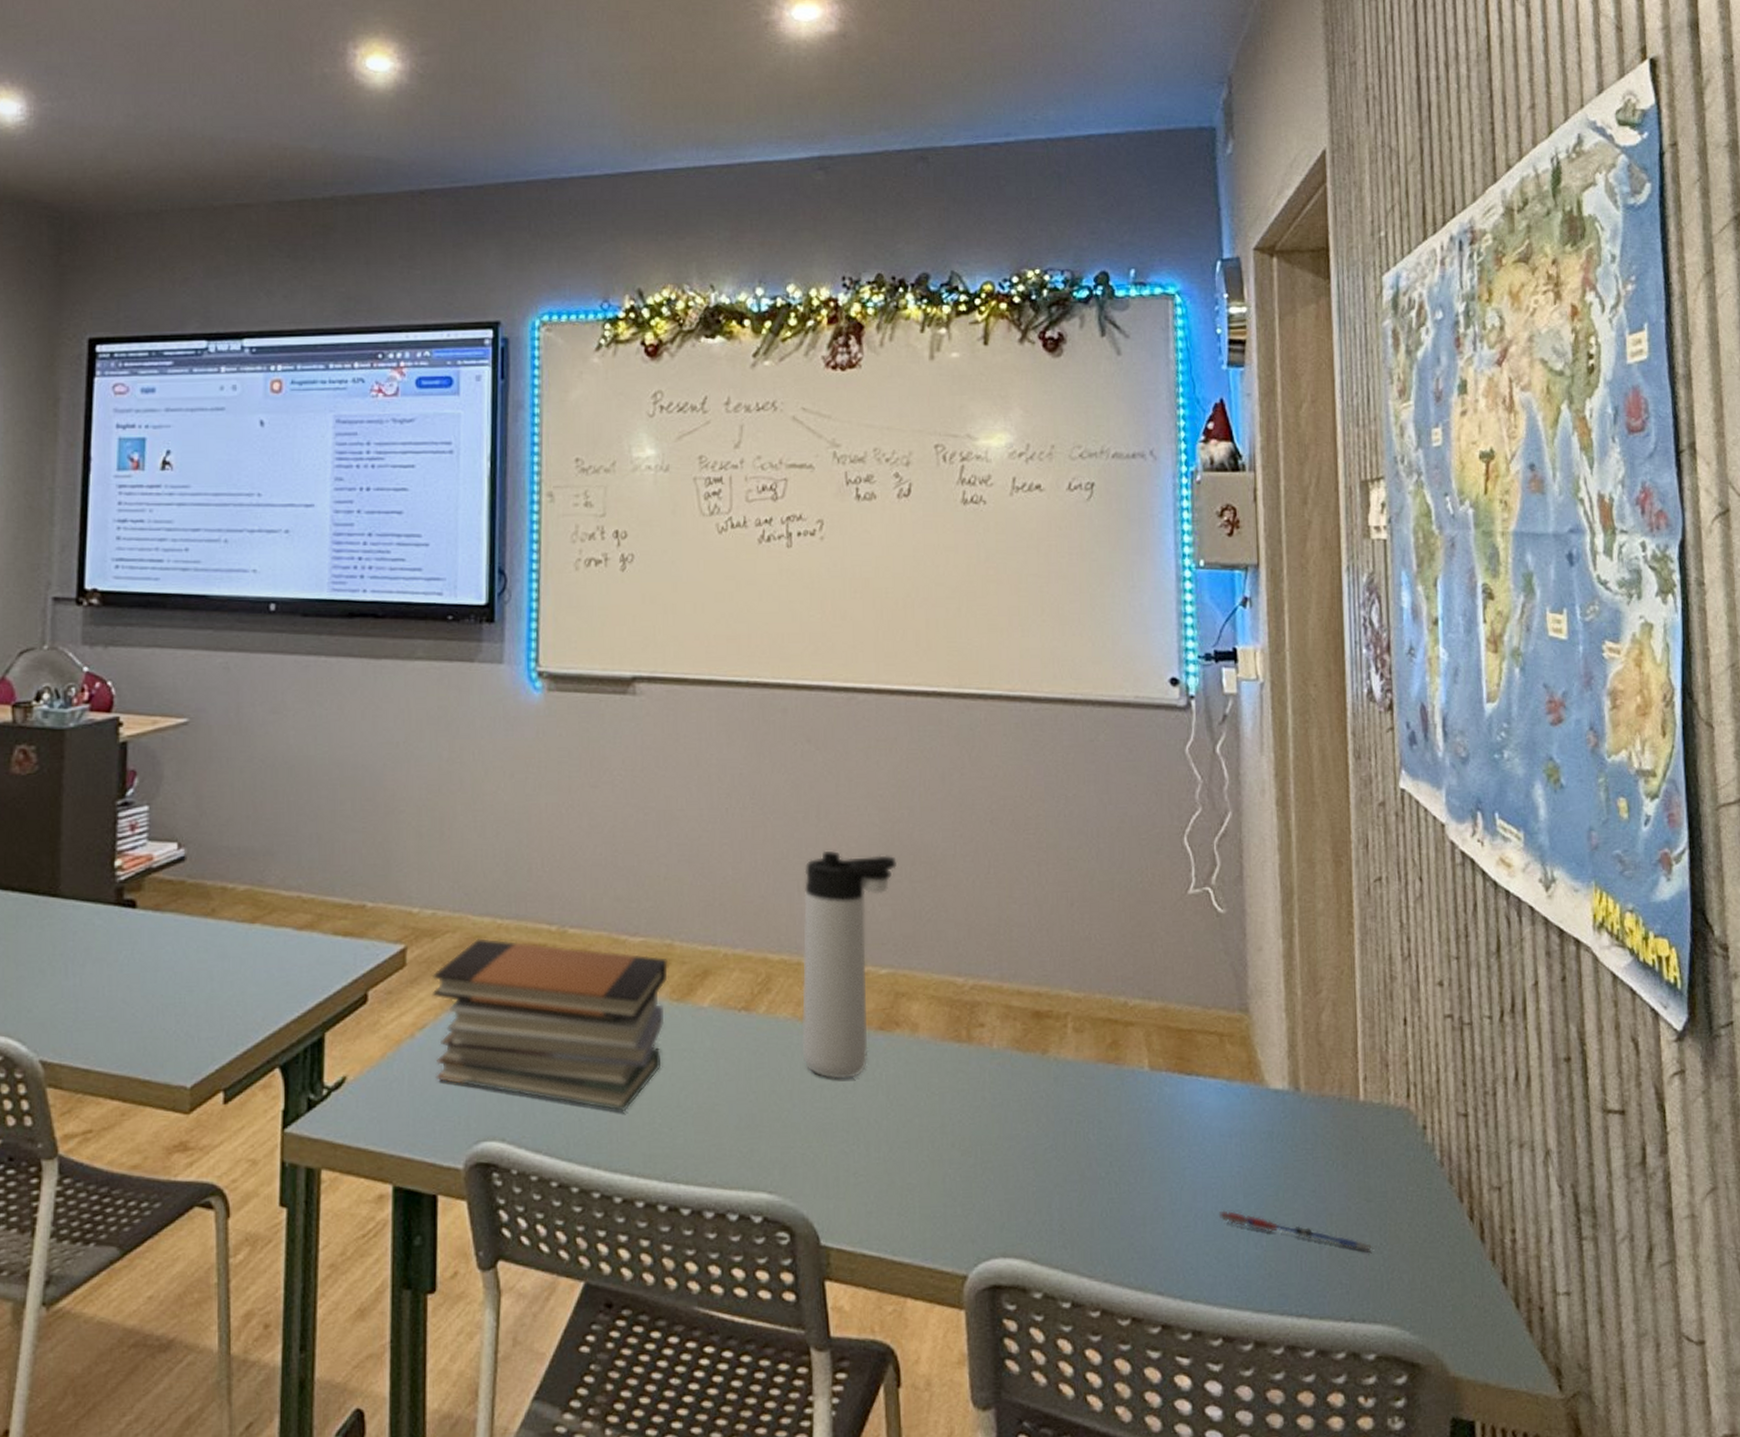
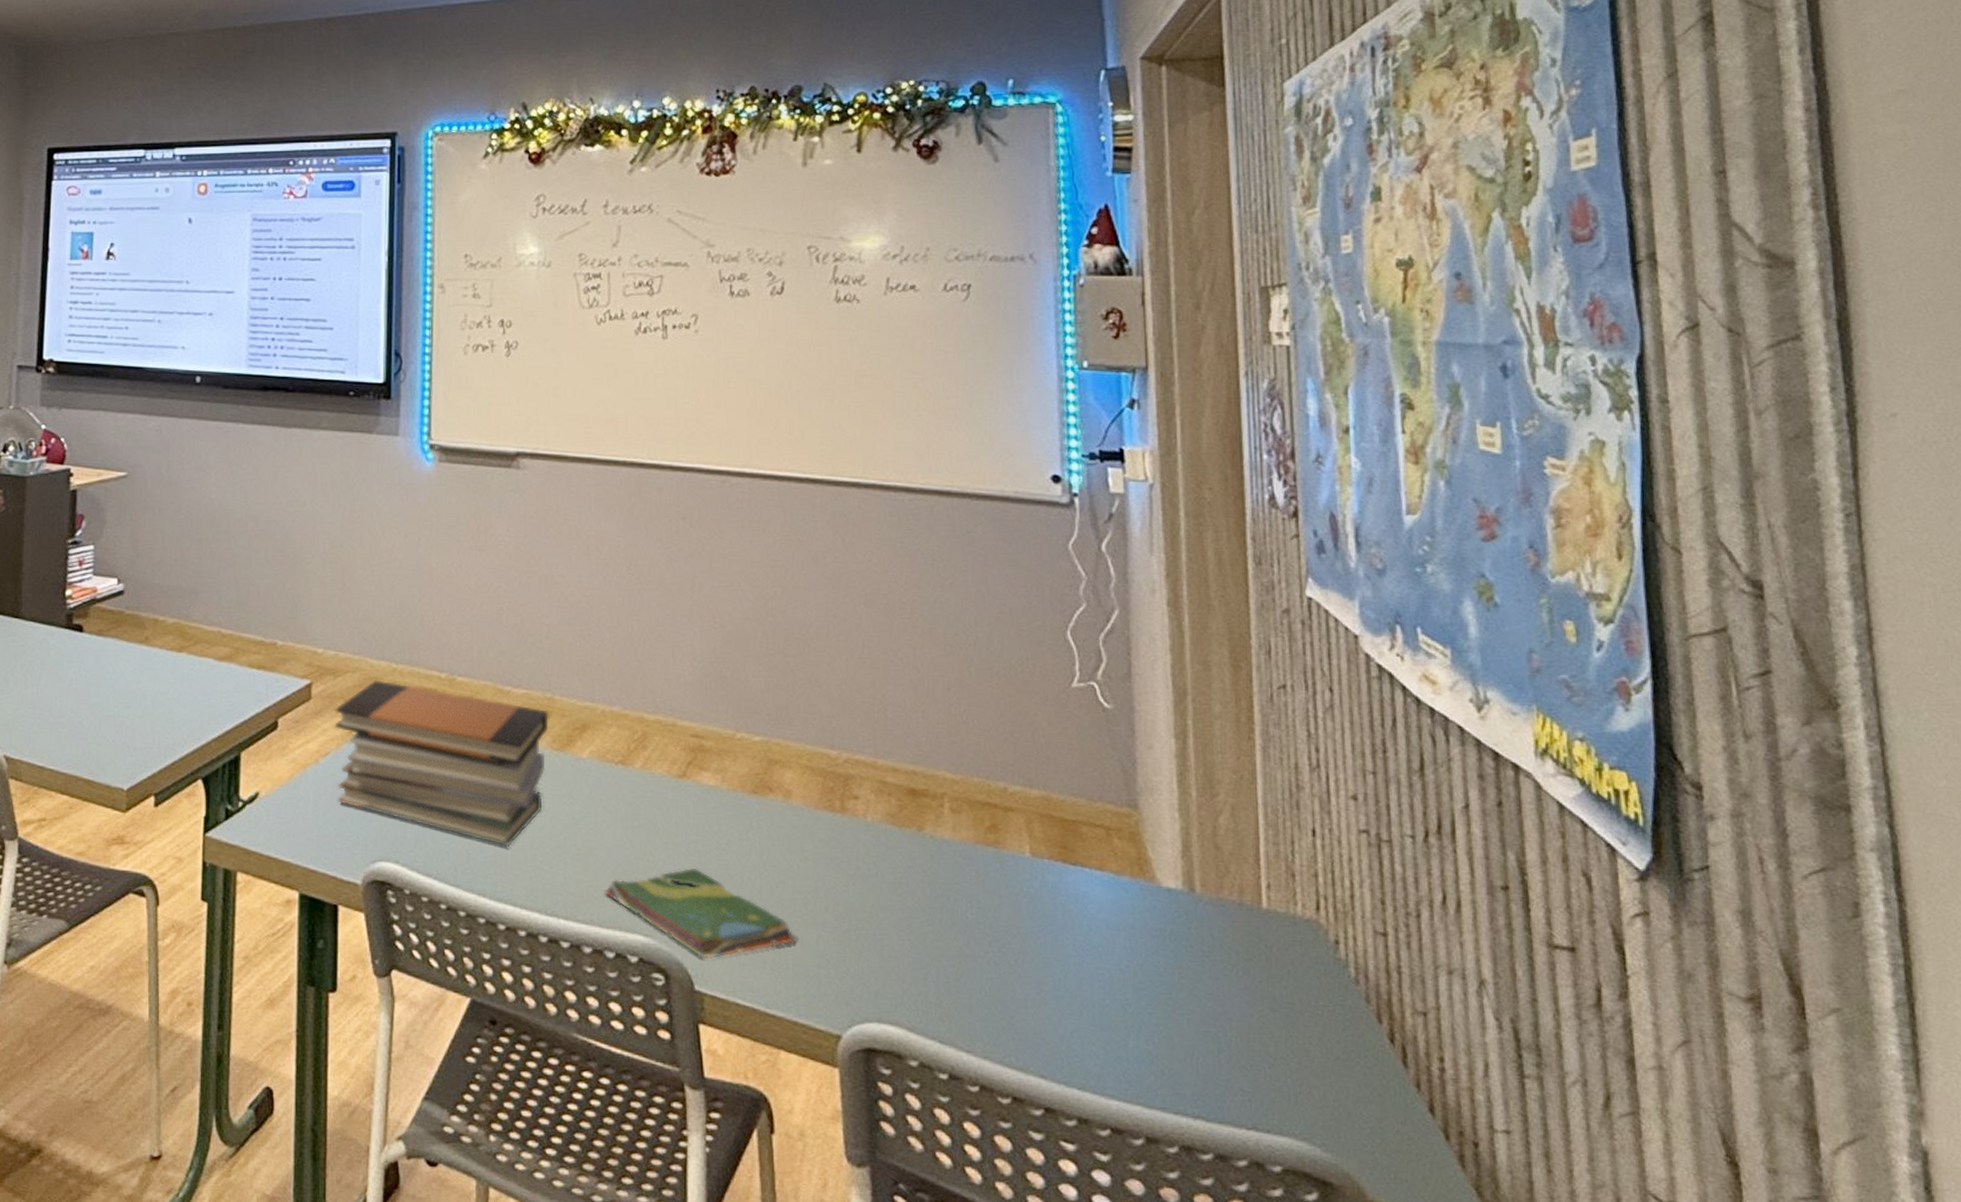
notebook: none [725,1114,923,1211] -> present [603,867,797,959]
thermos bottle: present [801,850,897,1079] -> none [676,621,770,837]
pen: present [1219,1210,1372,1251] -> none [1107,1002,1277,1061]

